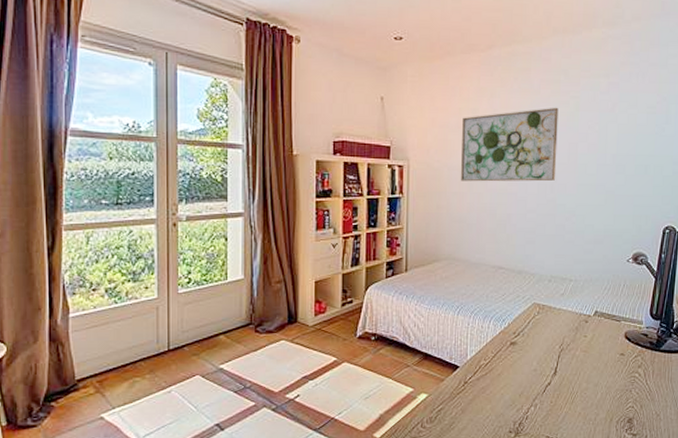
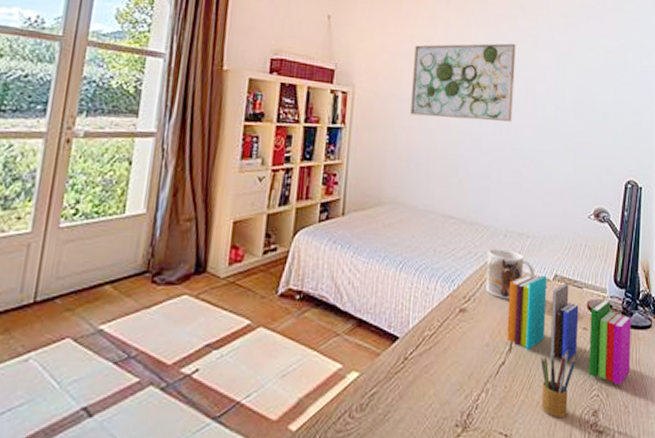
mug: none [533,292,578,333] -> present [485,249,536,300]
book: none [552,312,665,398] -> present [507,274,631,385]
pencil box: none [582,372,614,425] -> present [541,350,576,418]

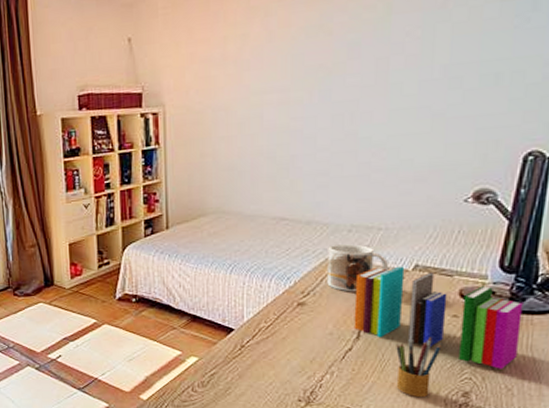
wall art: present [409,43,516,122] -> none [228,14,361,123]

